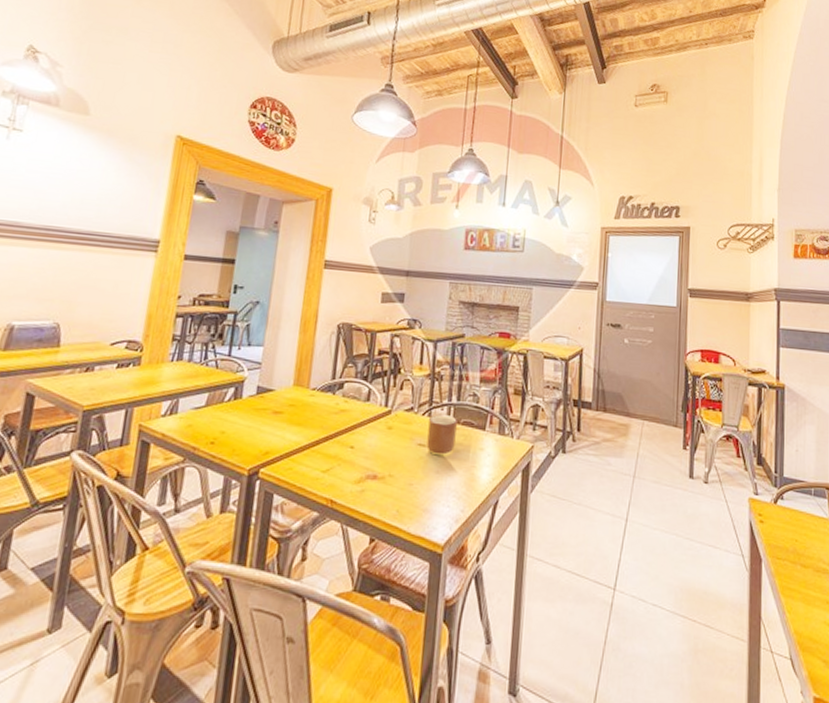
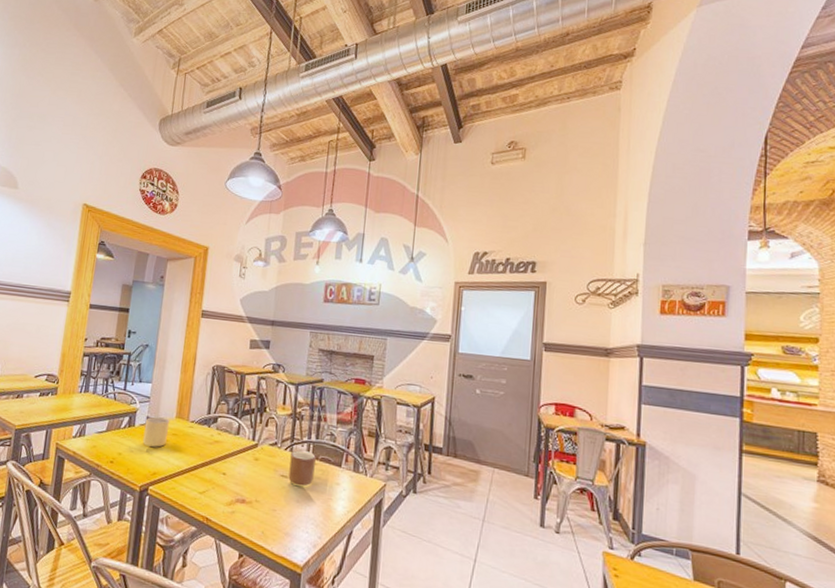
mug: none [251,385,286,422] -> present [142,416,170,447]

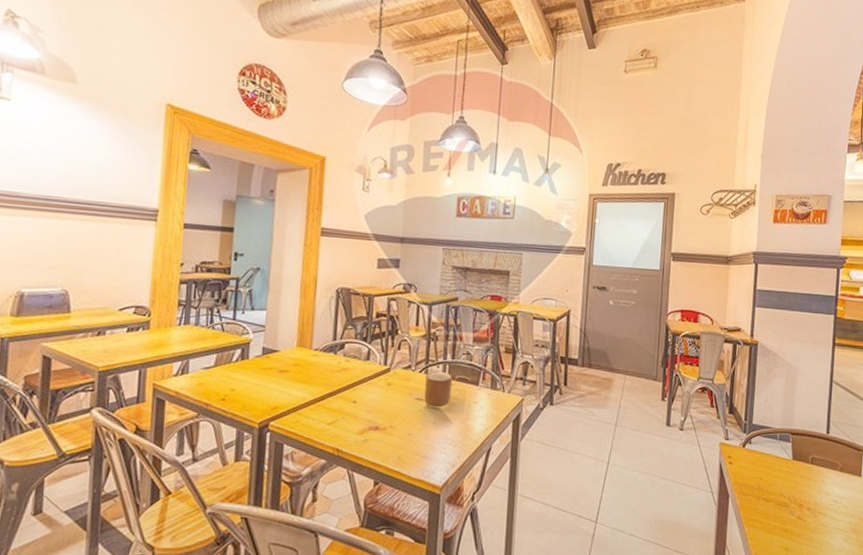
mug: present [142,416,170,447] -> none [259,347,290,380]

